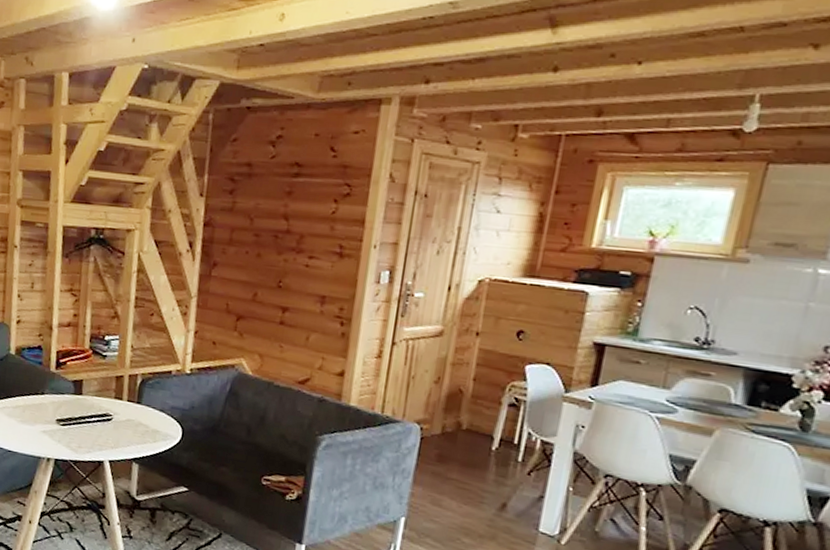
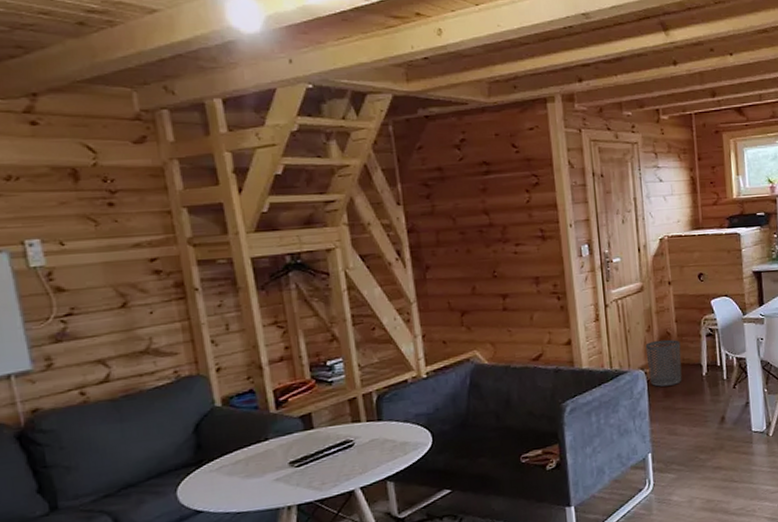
waste bin: none [423,395,473,452] -> present [645,339,682,387]

